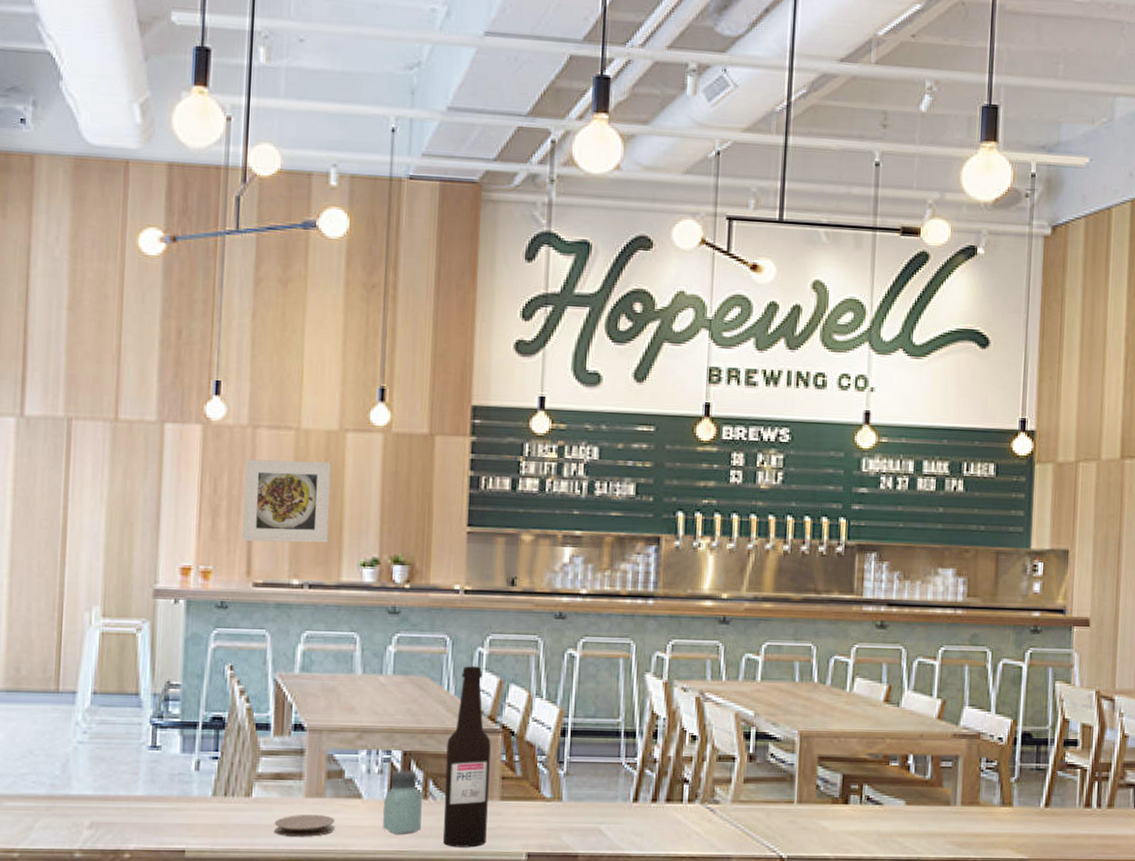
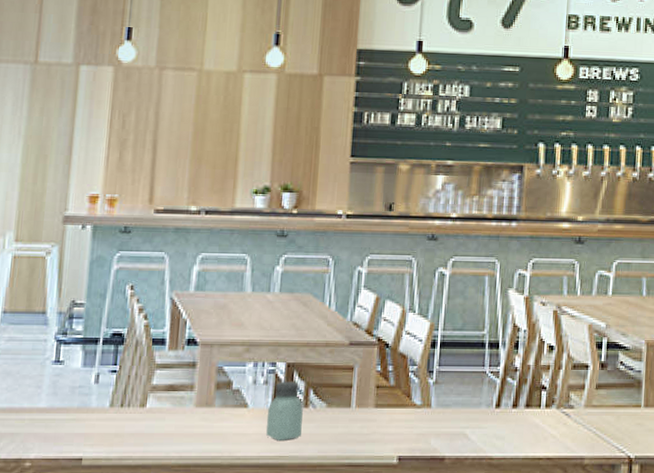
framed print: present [242,459,331,543] -> none [146,98,229,173]
coaster: present [273,814,335,837] -> none [165,422,222,444]
beer bottle: present [443,666,491,848] -> none [322,284,367,452]

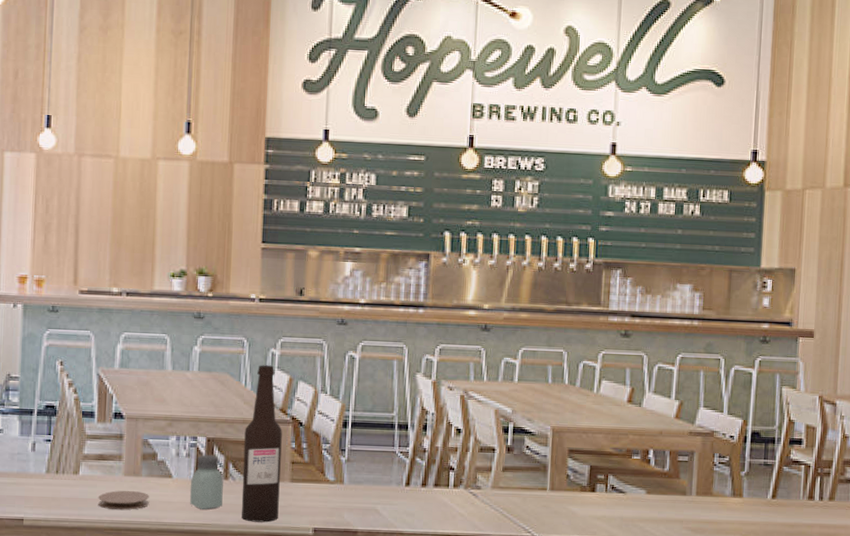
coaster: none [165,422,222,444] -> present [97,490,149,510]
beer bottle: none [322,284,367,452] -> present [241,365,282,523]

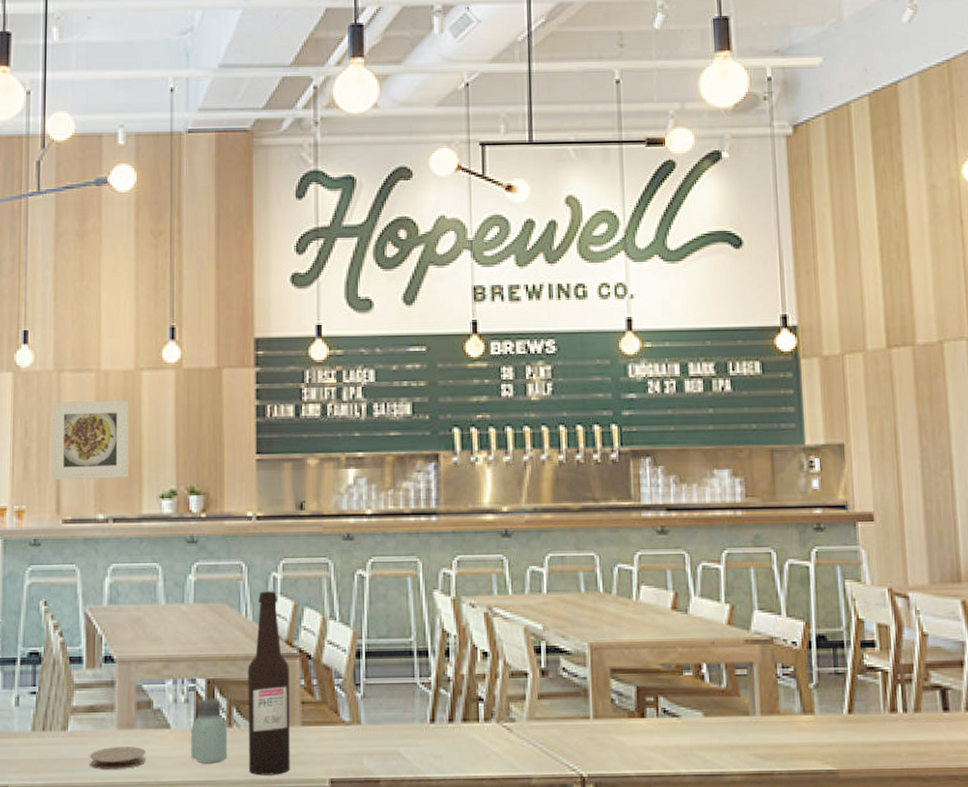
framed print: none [70,183,145,257] -> present [51,401,129,480]

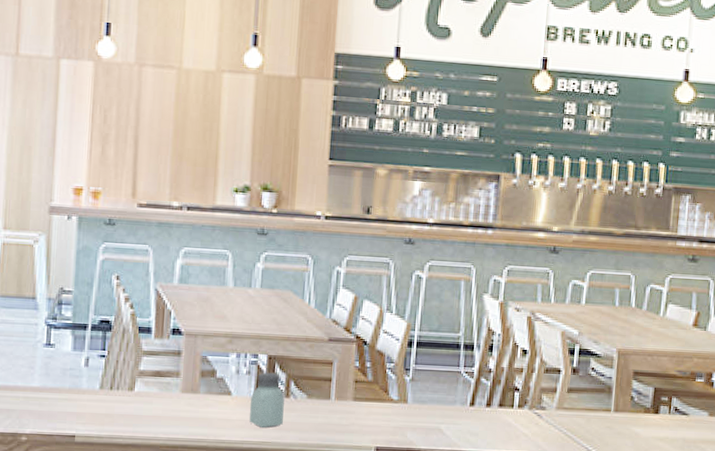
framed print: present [51,401,129,480] -> none [128,94,209,171]
coaster: present [89,745,146,769] -> none [153,407,207,427]
beer bottle: present [248,591,290,776] -> none [302,283,346,441]

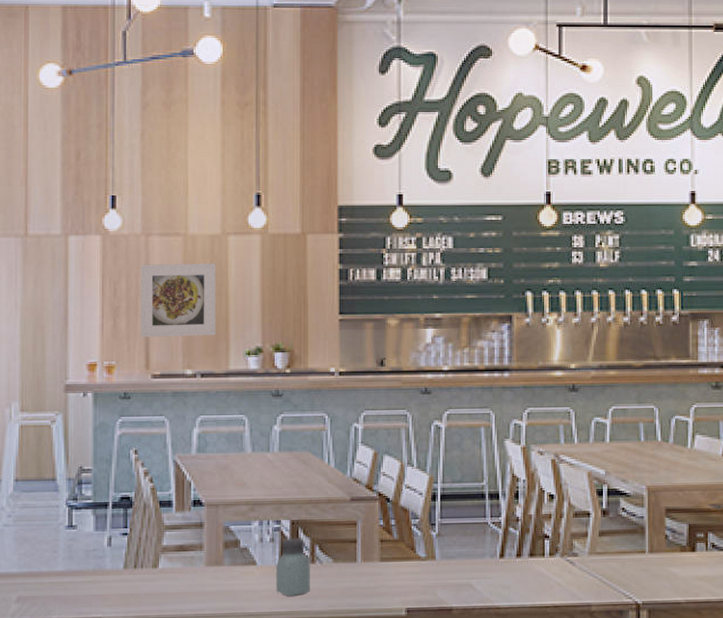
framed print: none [128,94,209,171] -> present [140,264,216,338]

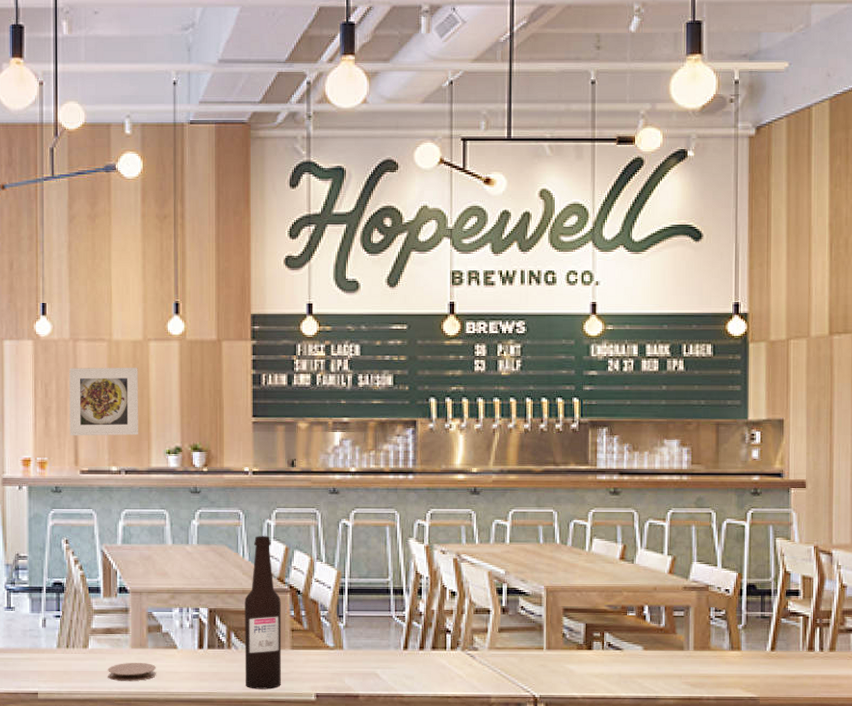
coaster: none [179,581,233,602] -> present [107,662,156,681]
saltshaker: present [276,538,310,597] -> none [195,625,226,679]
beer bottle: none [330,440,369,606] -> present [245,536,281,689]

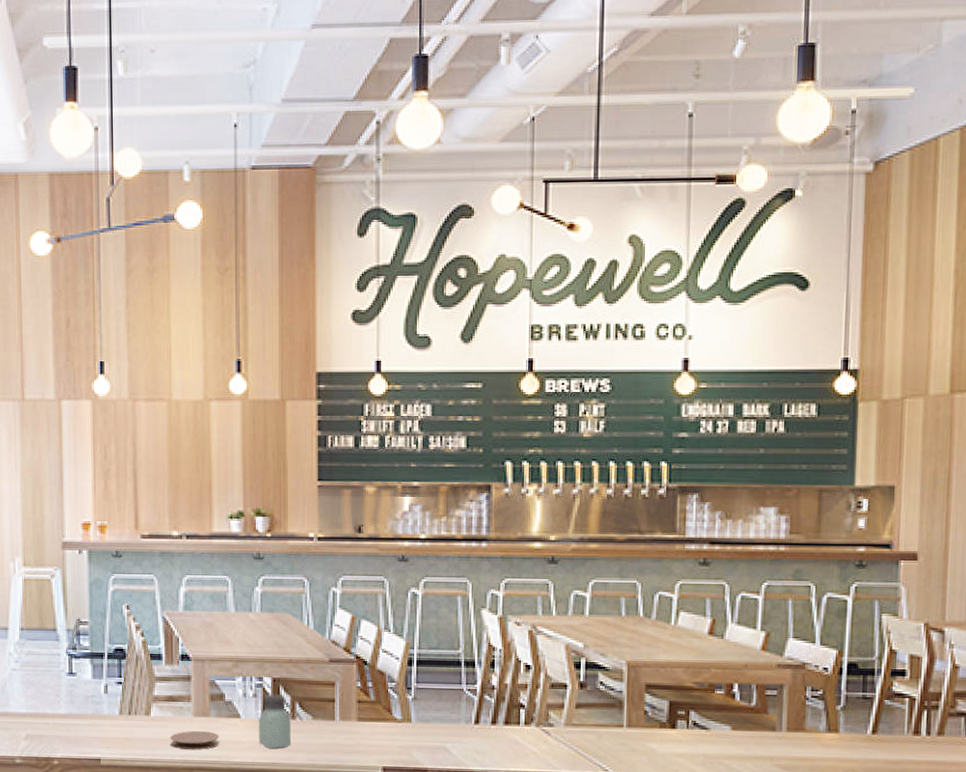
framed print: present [69,368,138,436] -> none [129,429,199,500]
saltshaker: none [195,625,226,679] -> present [259,695,291,750]
beer bottle: present [245,536,281,689] -> none [309,604,347,761]

